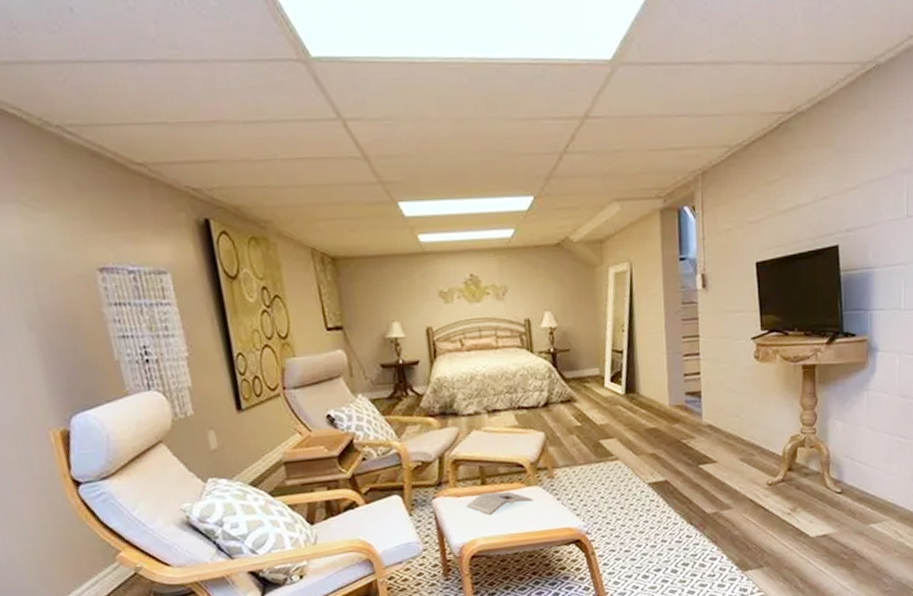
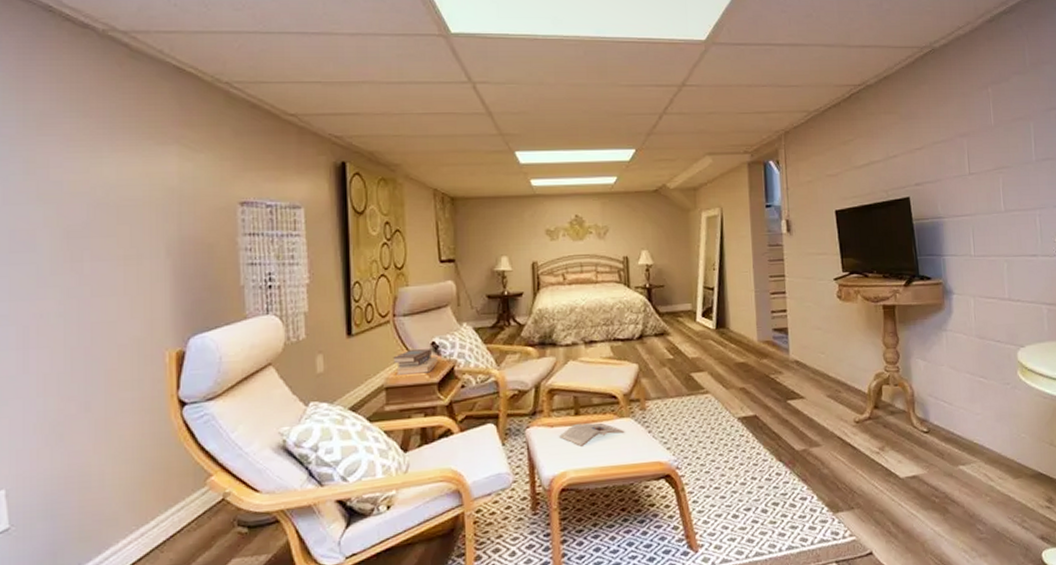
books: none [288,422,337,450] -> present [393,348,439,375]

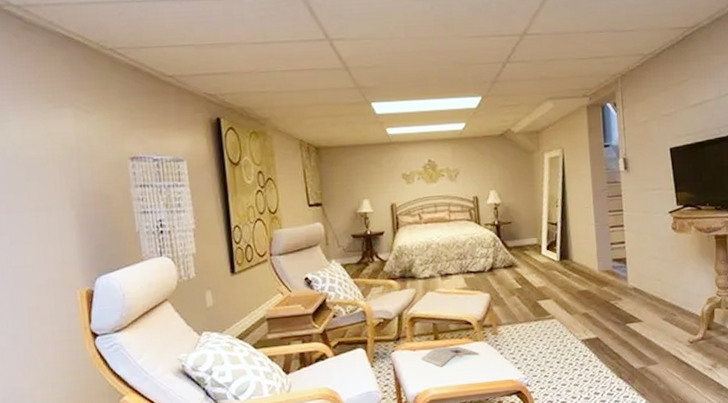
books: present [393,348,439,375] -> none [272,284,312,307]

